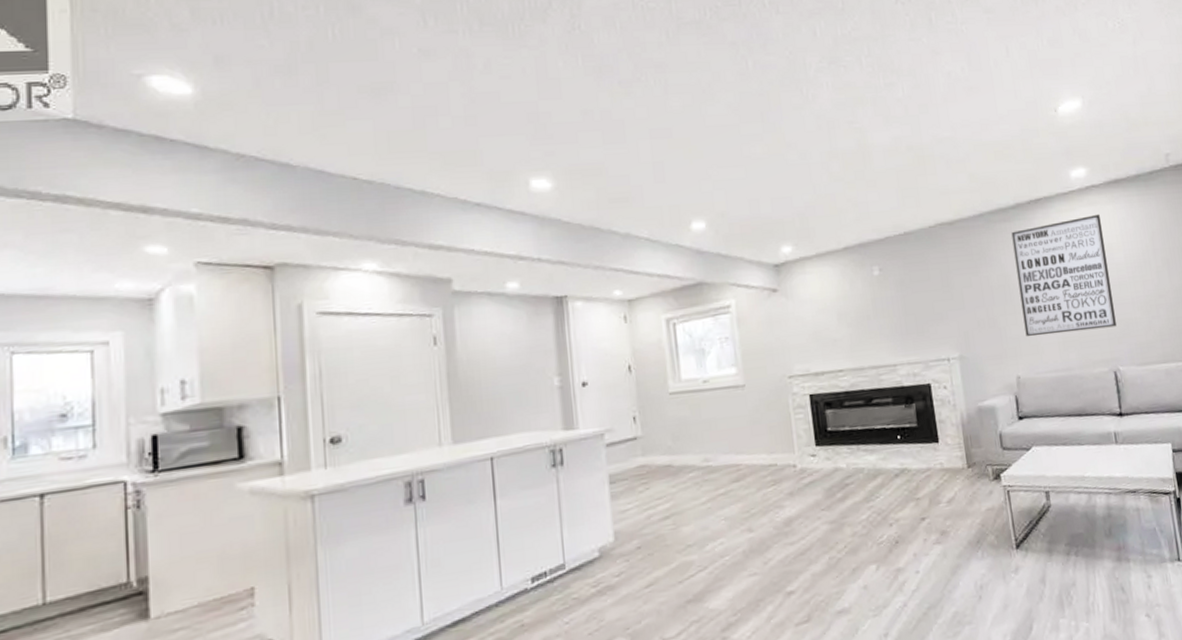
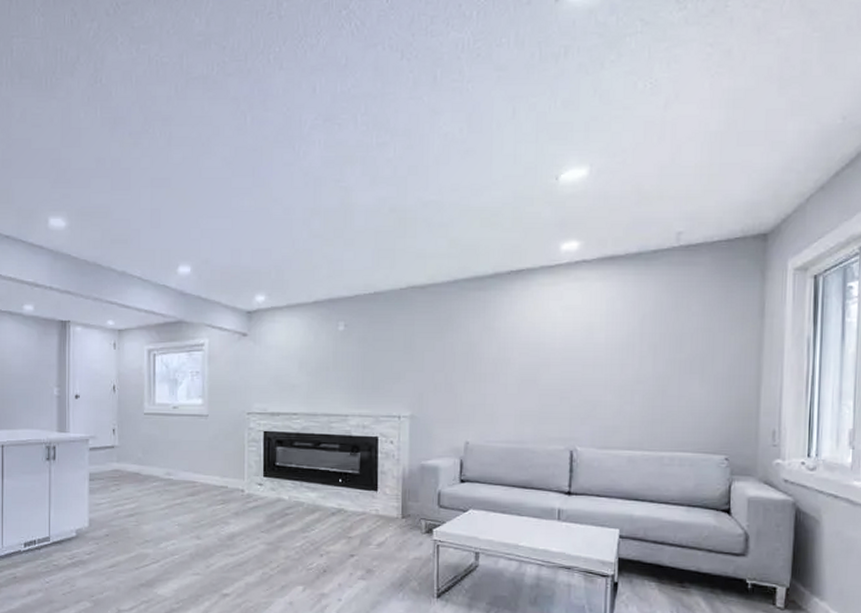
wall art: present [1011,213,1117,337] -> none [482,290,586,407]

